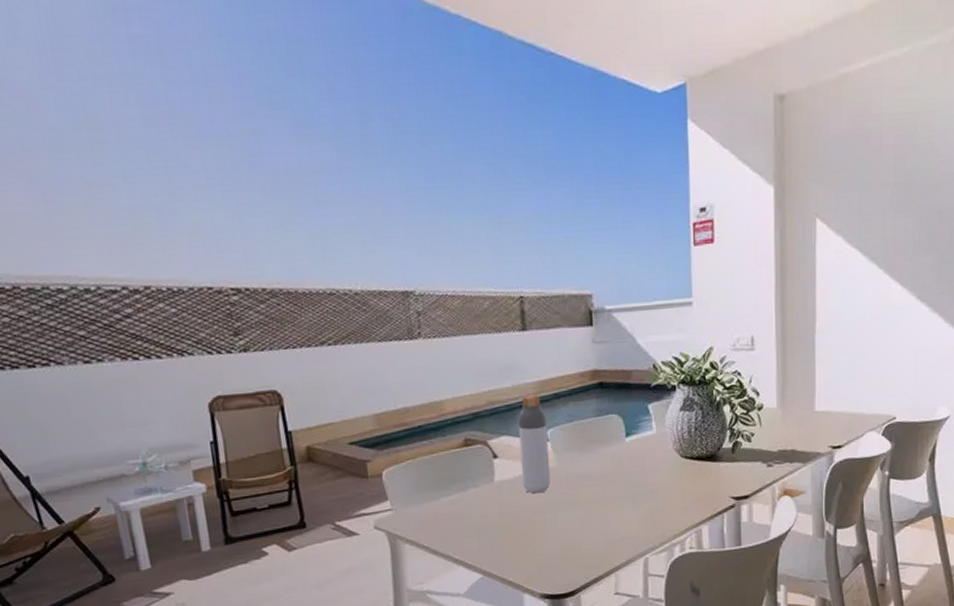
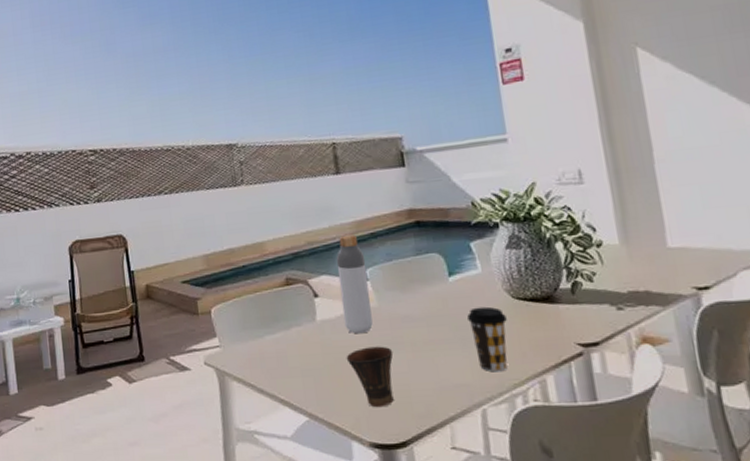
cup: none [522,504,568,562] -> present [346,346,394,408]
coffee cup: none [639,465,674,525] -> present [467,306,508,372]

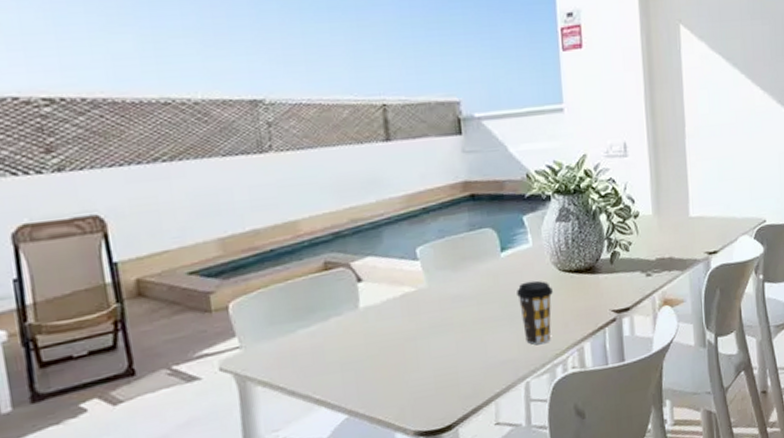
bottle: present [336,234,373,334] -> none [384,210,422,319]
cup: present [346,346,394,408] -> none [391,329,442,395]

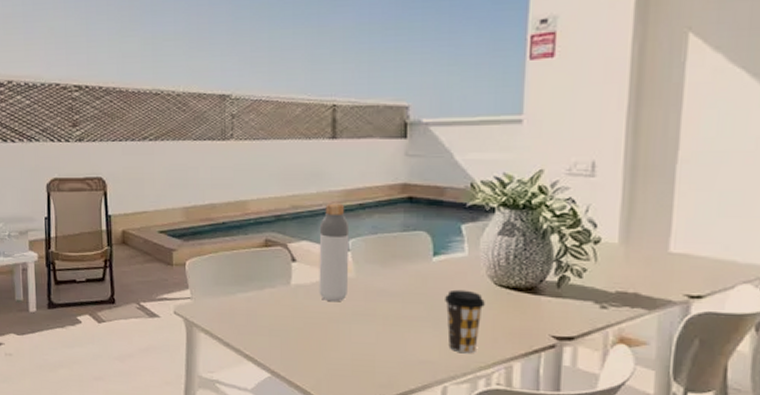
bottle: none [384,210,422,319] -> present [319,203,350,302]

